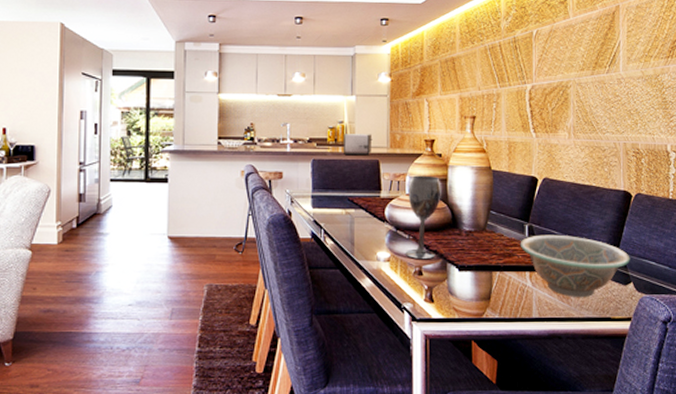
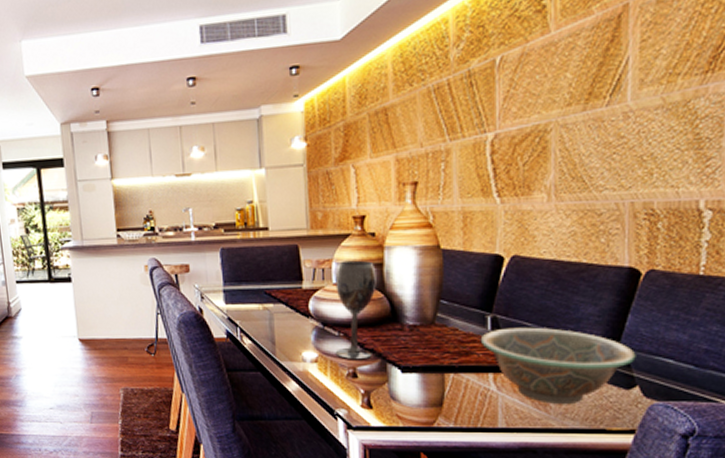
toaster: present [343,134,373,156] -> none [253,214,289,242]

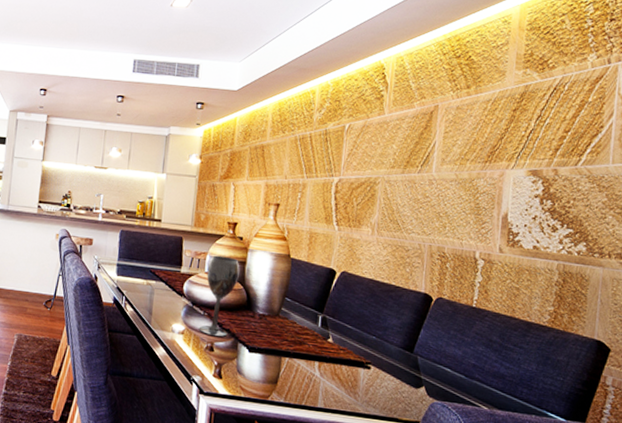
decorative bowl: present [480,327,636,404] -> none [311,326,425,395]

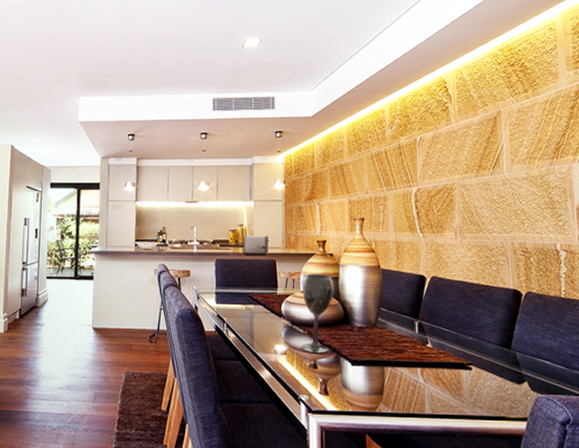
toaster: none [149,209,179,232] -> present [243,236,269,256]

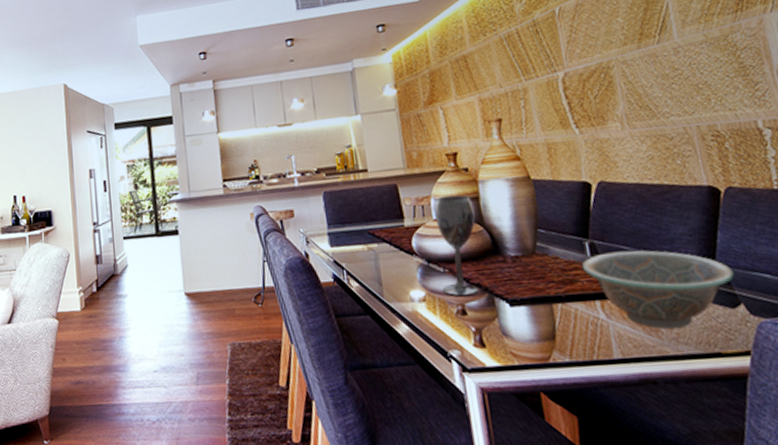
toaster: present [243,236,269,256] -> none [353,155,387,183]
decorative bowl: none [410,332,524,395] -> present [581,250,735,329]

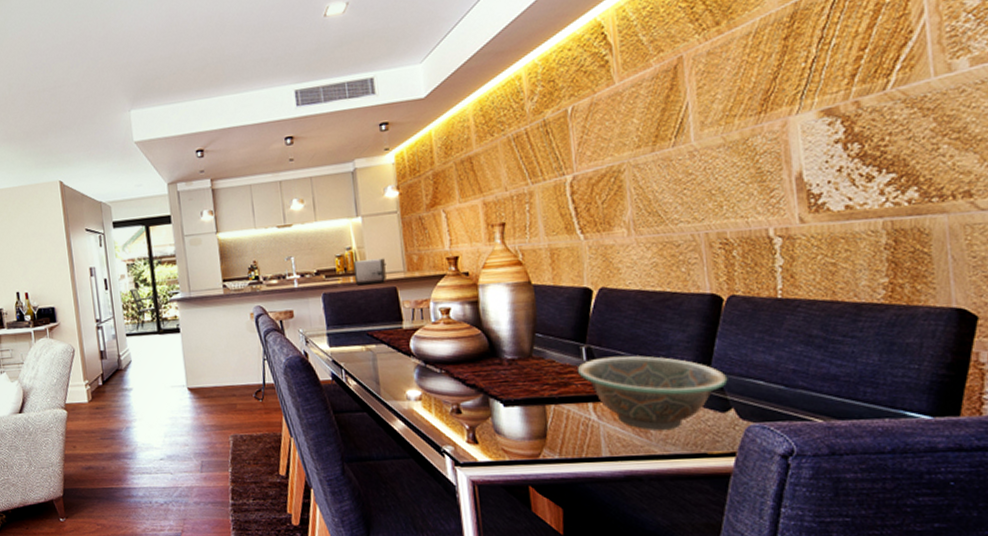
toaster: none [353,155,387,183] -> present [353,258,387,286]
wine glass: present [435,194,479,297] -> none [434,298,474,396]

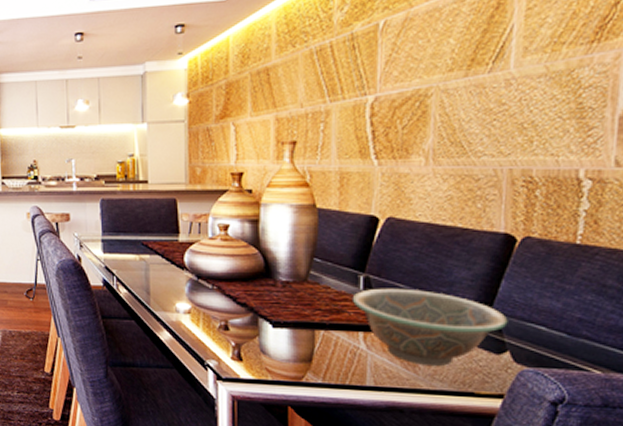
toaster: present [353,258,387,286] -> none [134,168,168,194]

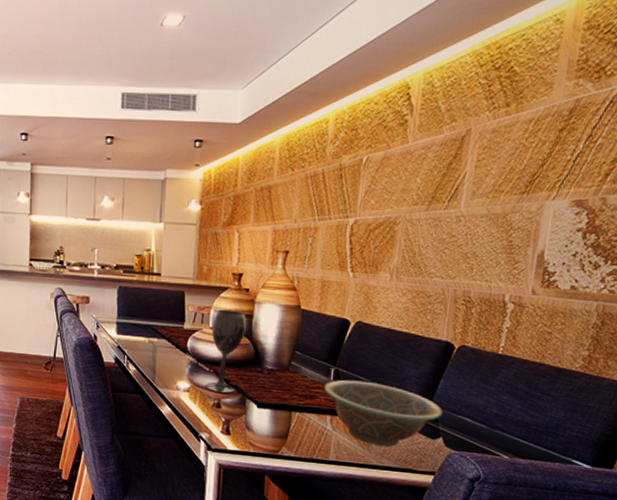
wine glass: none [208,216,252,313] -> present [205,309,246,394]

